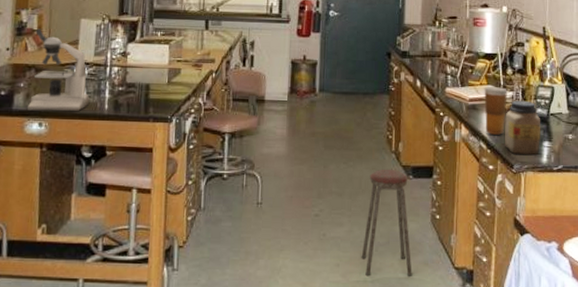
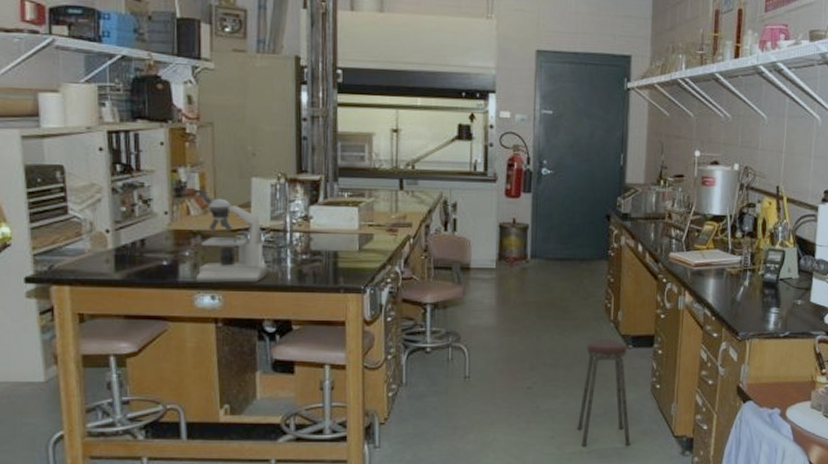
beverage cup: present [484,87,507,135] -> none [710,251,736,301]
jar: present [505,100,541,156] -> none [731,265,770,322]

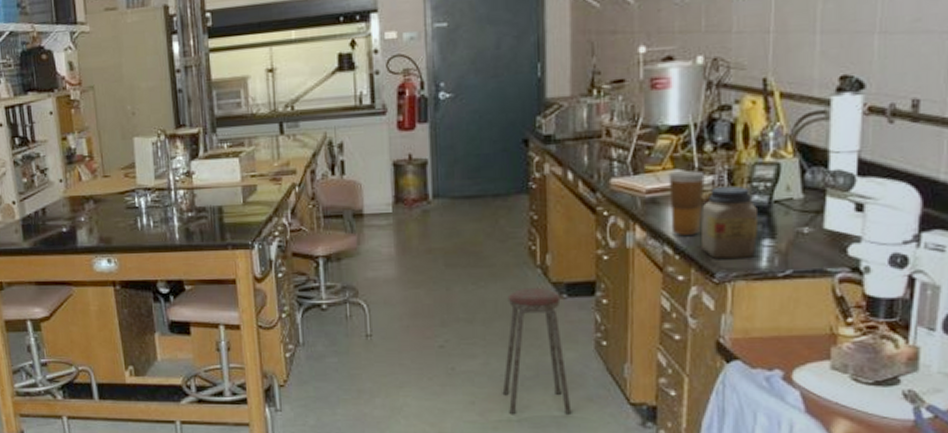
microscope: present [196,189,270,283] -> none [85,154,158,247]
beverage cup: none [710,251,736,301] -> present [668,170,705,235]
jar: none [731,265,770,322] -> present [701,185,759,260]

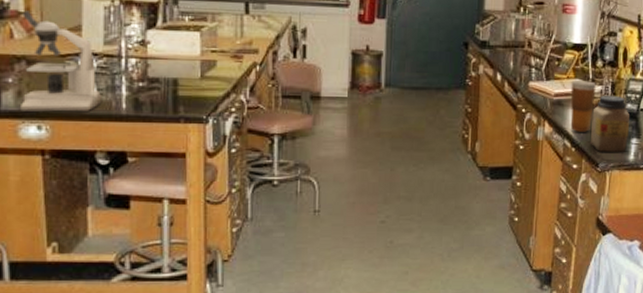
microscope: none [85,154,158,247] -> present [21,10,103,112]
music stool: present [502,287,572,415] -> none [432,170,488,283]

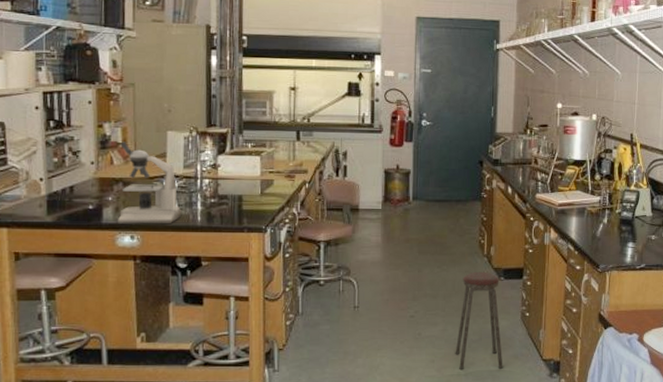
music stool: none [432,170,488,283] -> present [455,271,503,370]
beverage cup: present [570,81,596,132] -> none [573,192,595,237]
jar: present [591,95,630,153] -> none [592,204,626,256]

